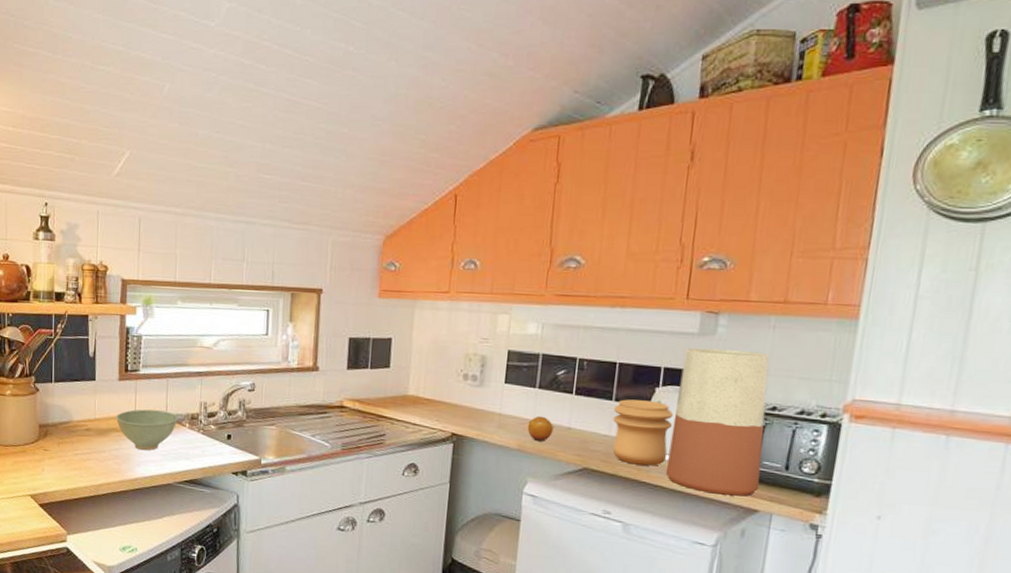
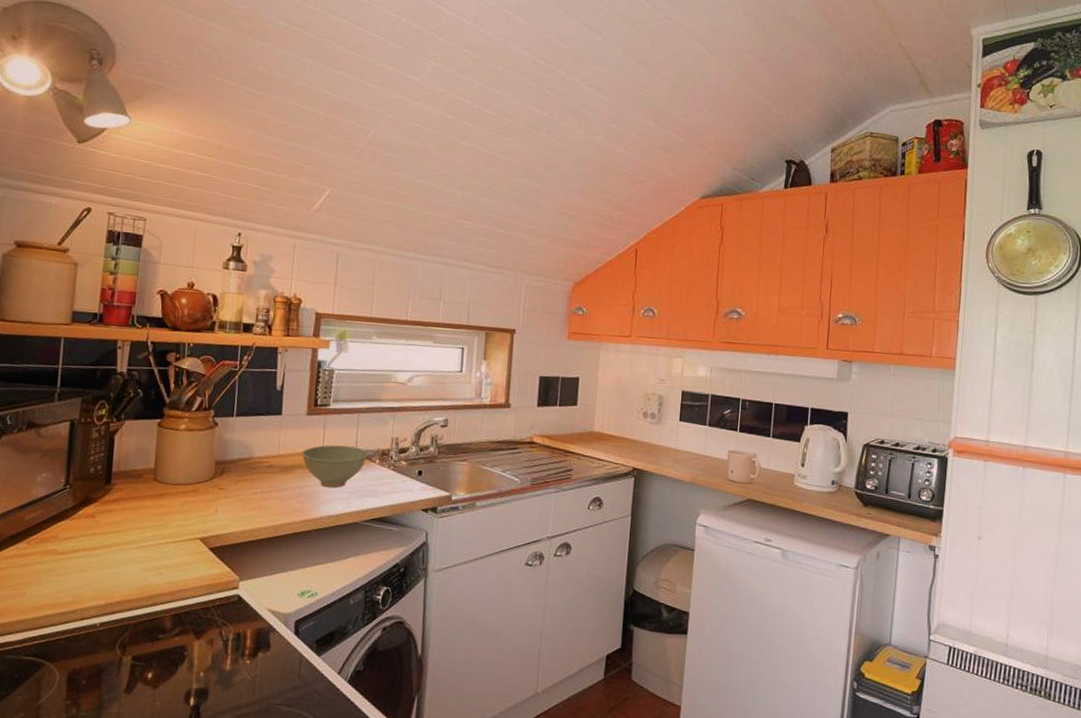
fruit: present [527,416,553,442] -> none [699,451,722,475]
mug: none [559,414,601,452] -> present [726,449,762,484]
jar: present [612,399,673,466] -> none [771,436,820,497]
vase: present [665,347,770,496] -> none [815,391,892,522]

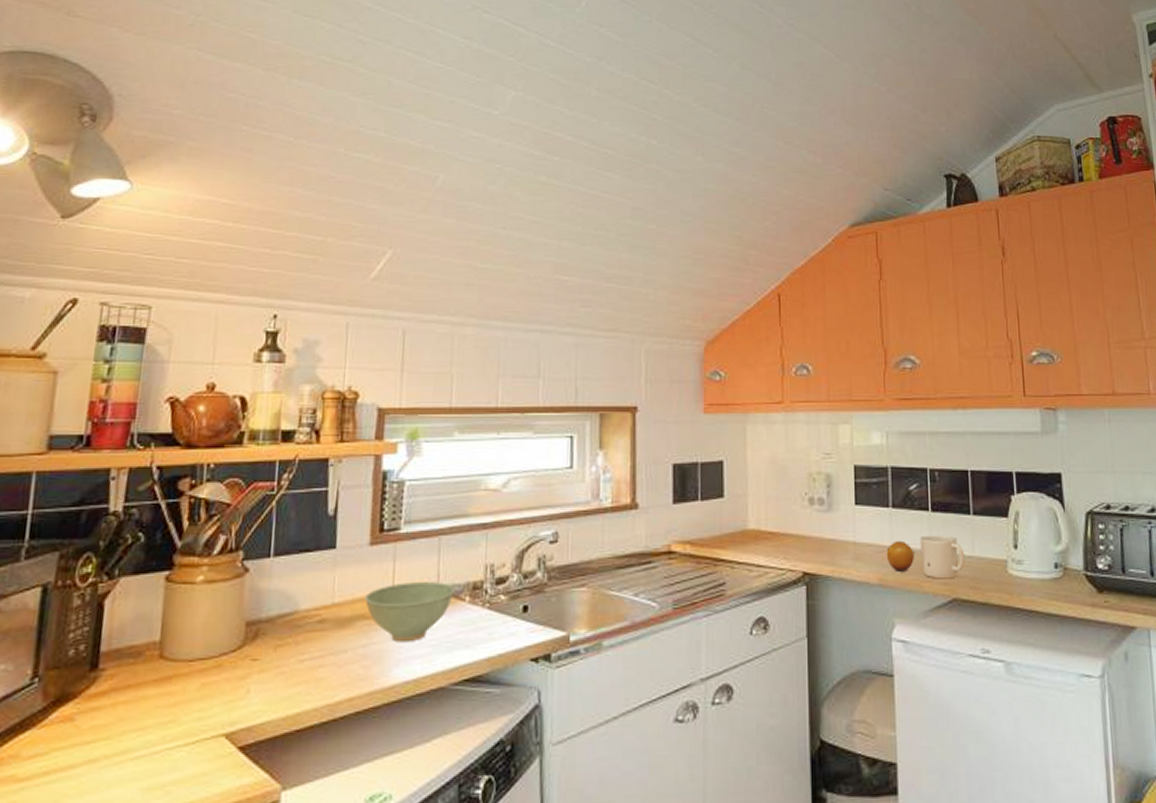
fruit: none [699,451,722,475] -> present [886,540,914,572]

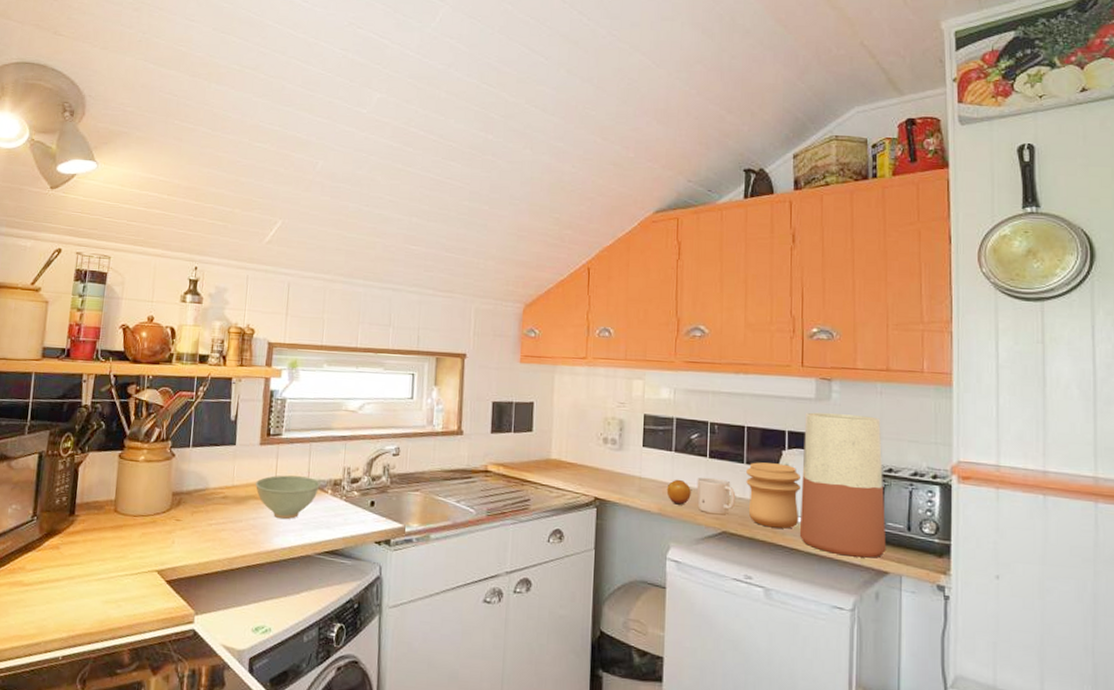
jar: none [974,511,1036,588] -> present [746,462,801,529]
vase: none [1032,448,1131,613] -> present [799,412,887,558]

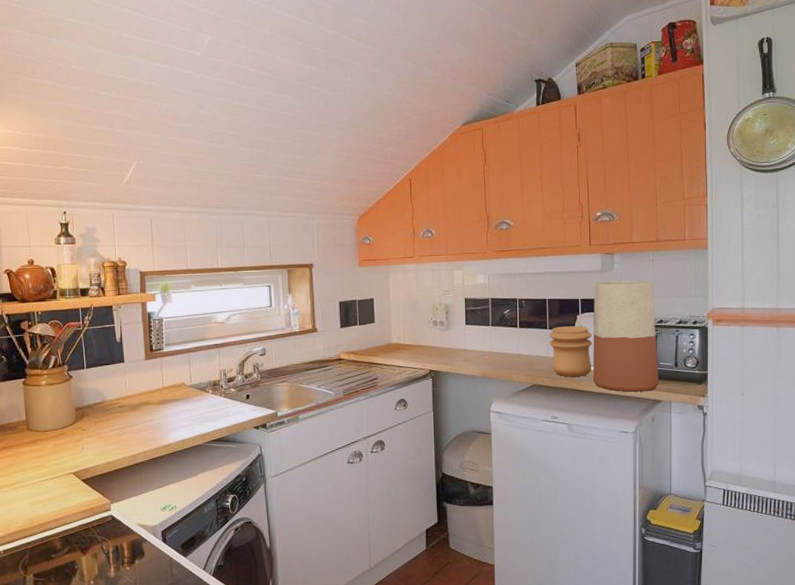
bowl: present [255,475,322,520] -> none [145,381,203,419]
fruit: present [666,479,691,505] -> none [487,347,507,368]
mug: present [696,477,736,515] -> none [511,343,542,372]

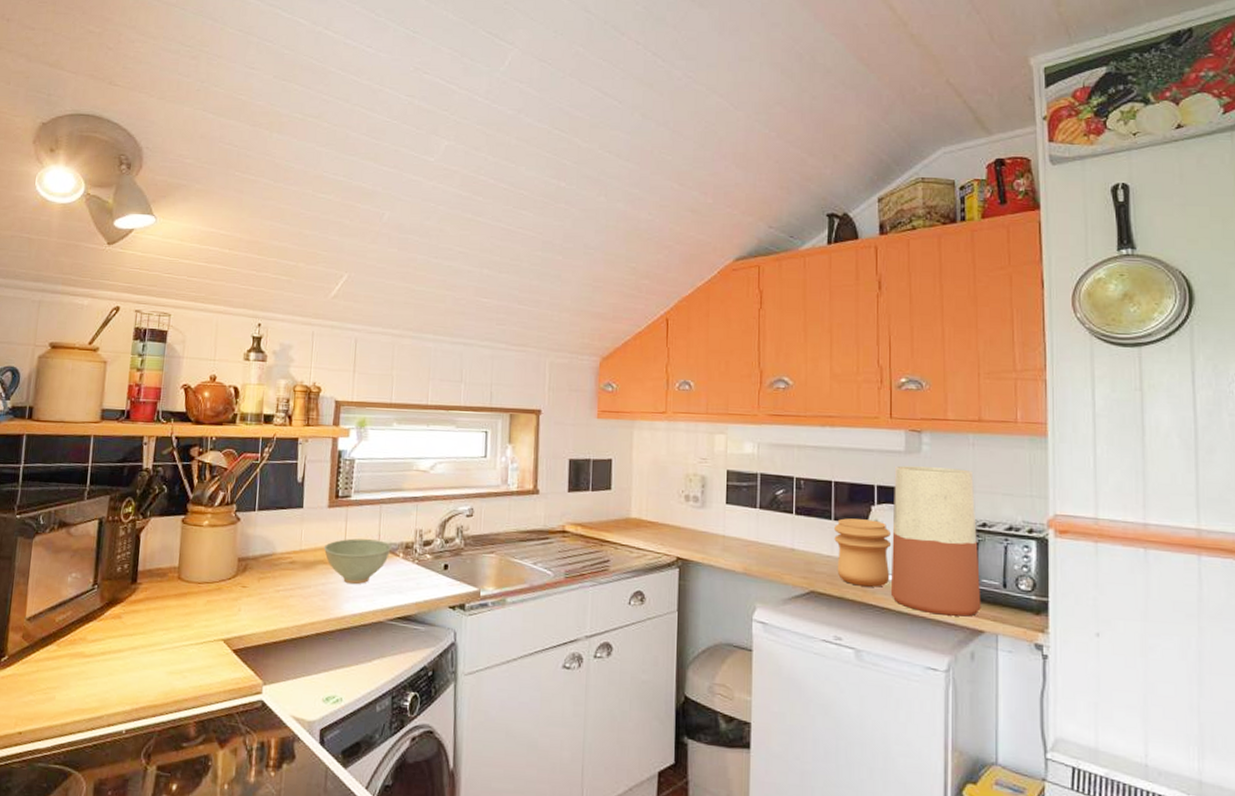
bowl: none [145,381,203,419] -> present [323,538,393,585]

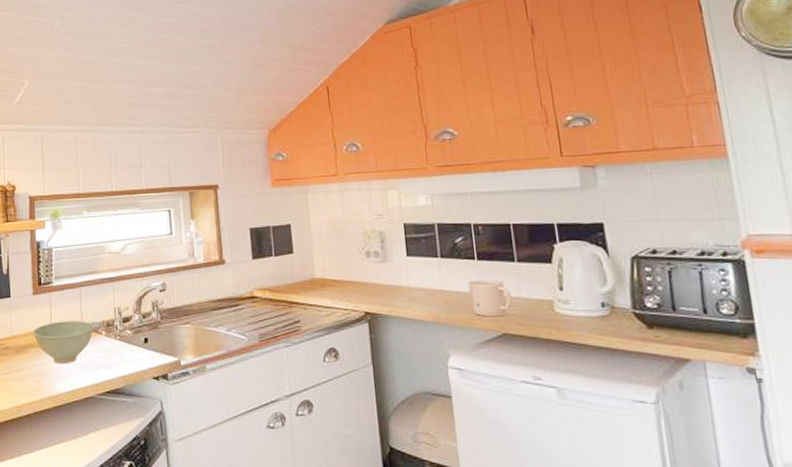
mug: none [783,534,824,574] -> present [468,279,513,317]
jar: present [834,518,892,587] -> none [519,258,583,325]
vase: present [890,465,981,617] -> none [572,199,684,346]

